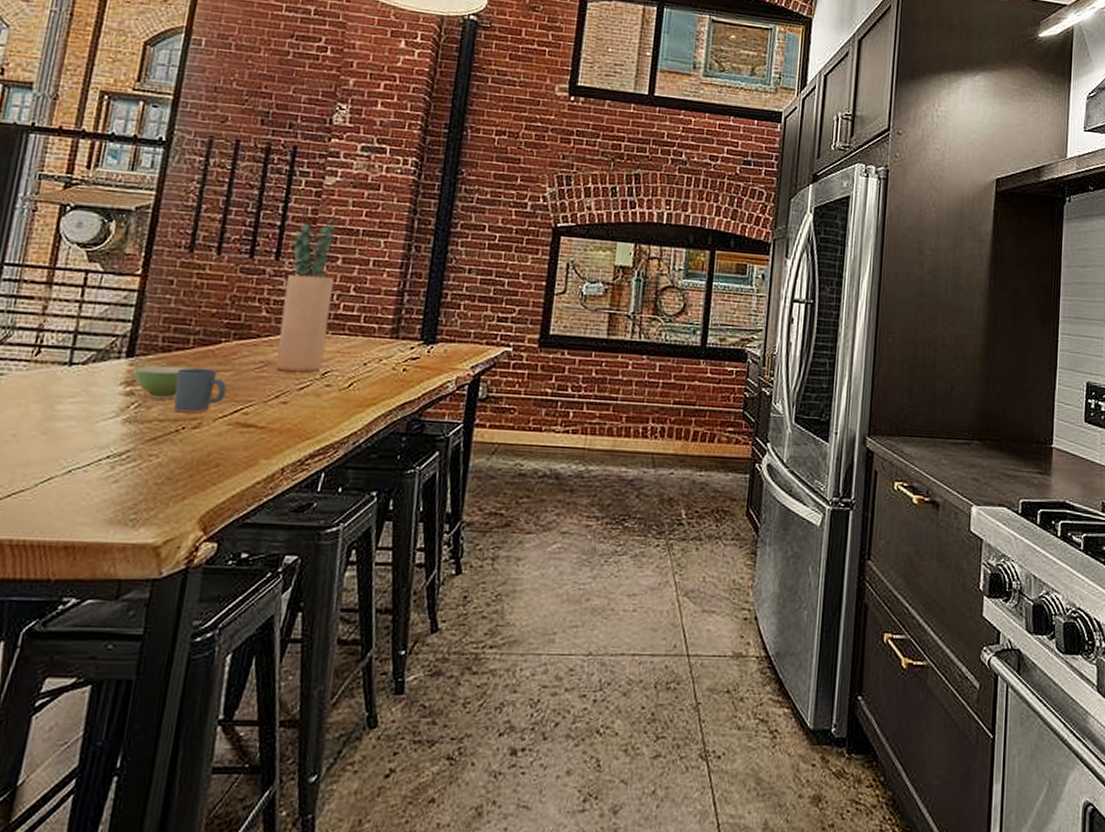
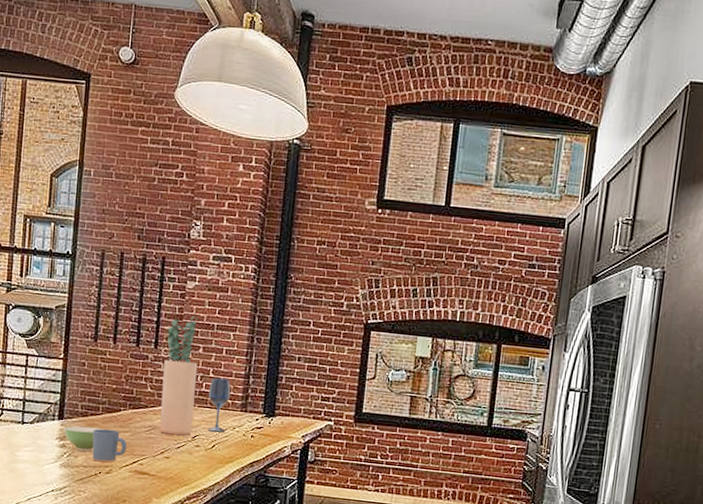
wineglass: none [343,296,378,367] -> present [207,377,231,433]

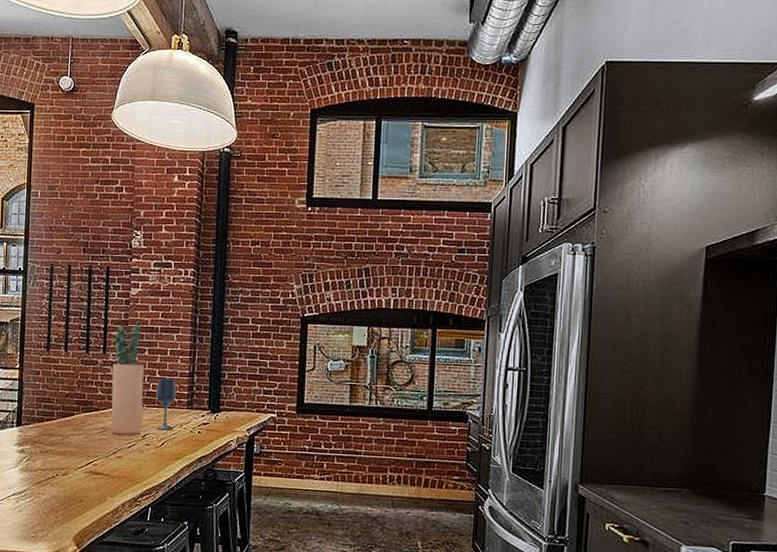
bowl: present [63,426,103,452] -> none [22,431,58,456]
mug: present [92,428,128,463] -> none [49,432,82,465]

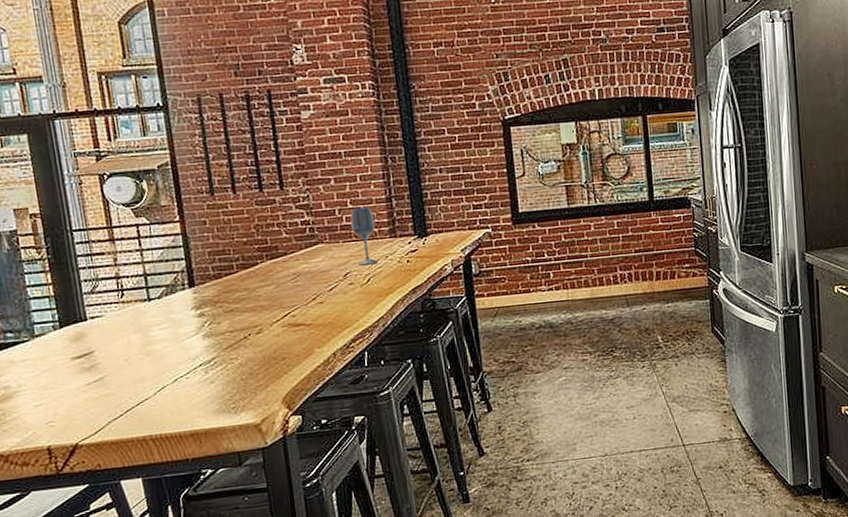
vase: present [111,315,145,436] -> none [291,141,342,279]

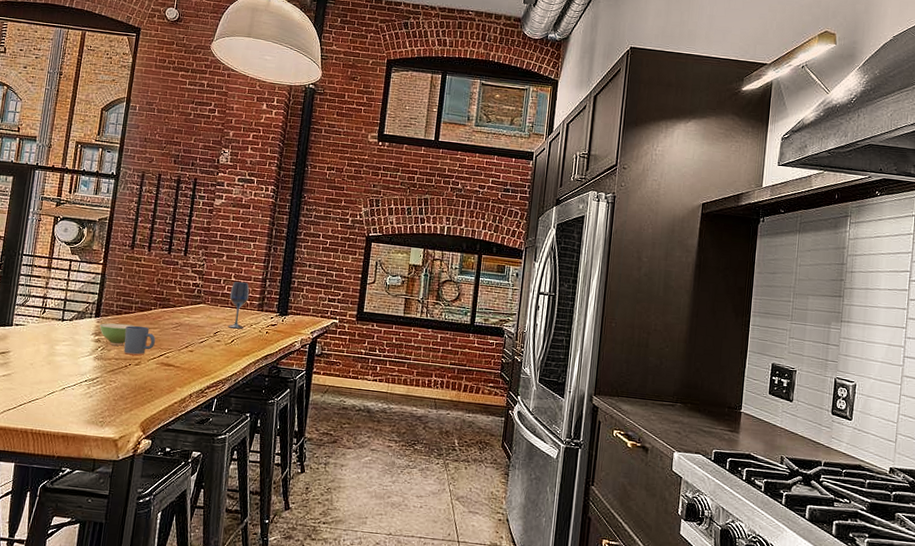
bowl: none [197,287,243,317] -> present [99,323,135,346]
mug: none [231,285,275,324] -> present [123,325,156,356]

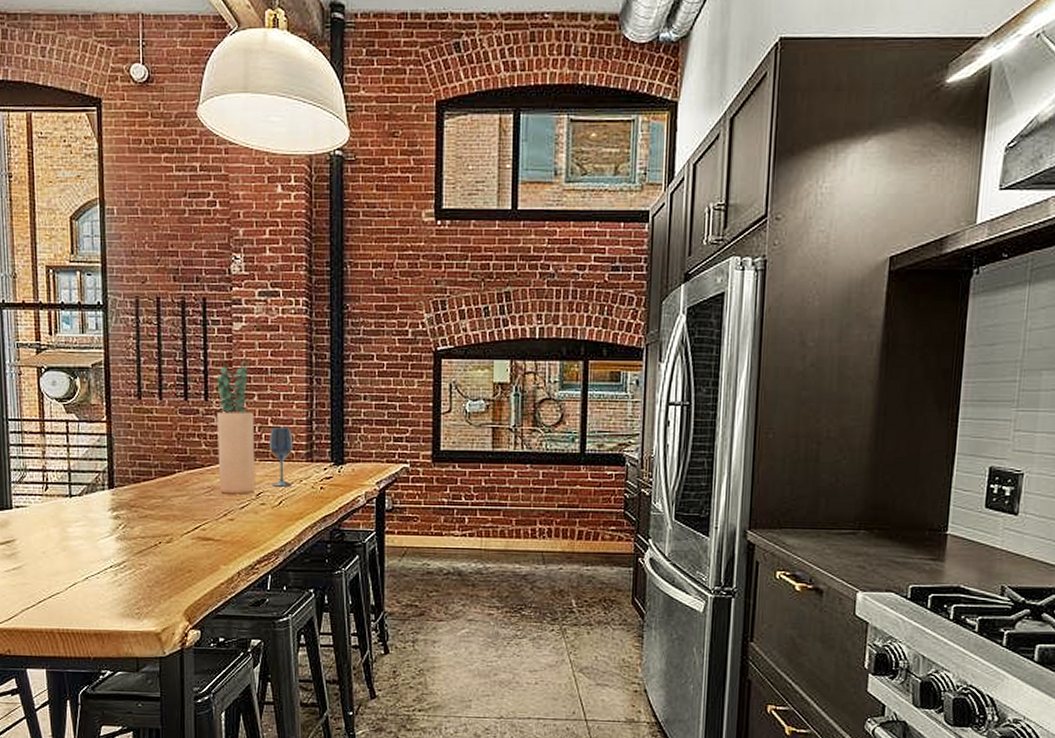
bowl: present [99,323,135,346] -> none [115,493,158,521]
mug: present [123,325,156,356] -> none [147,494,187,531]
vase: none [185,224,223,332] -> present [217,355,256,494]

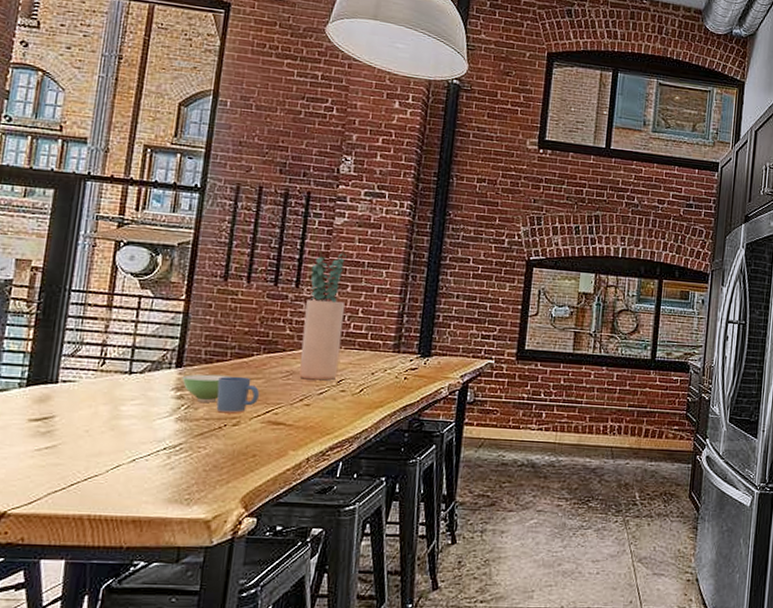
bowl: none [115,493,158,521] -> present [182,374,231,403]
mug: none [147,494,187,531] -> present [216,376,260,414]
wineglass: present [269,426,294,487] -> none [355,317,383,376]

